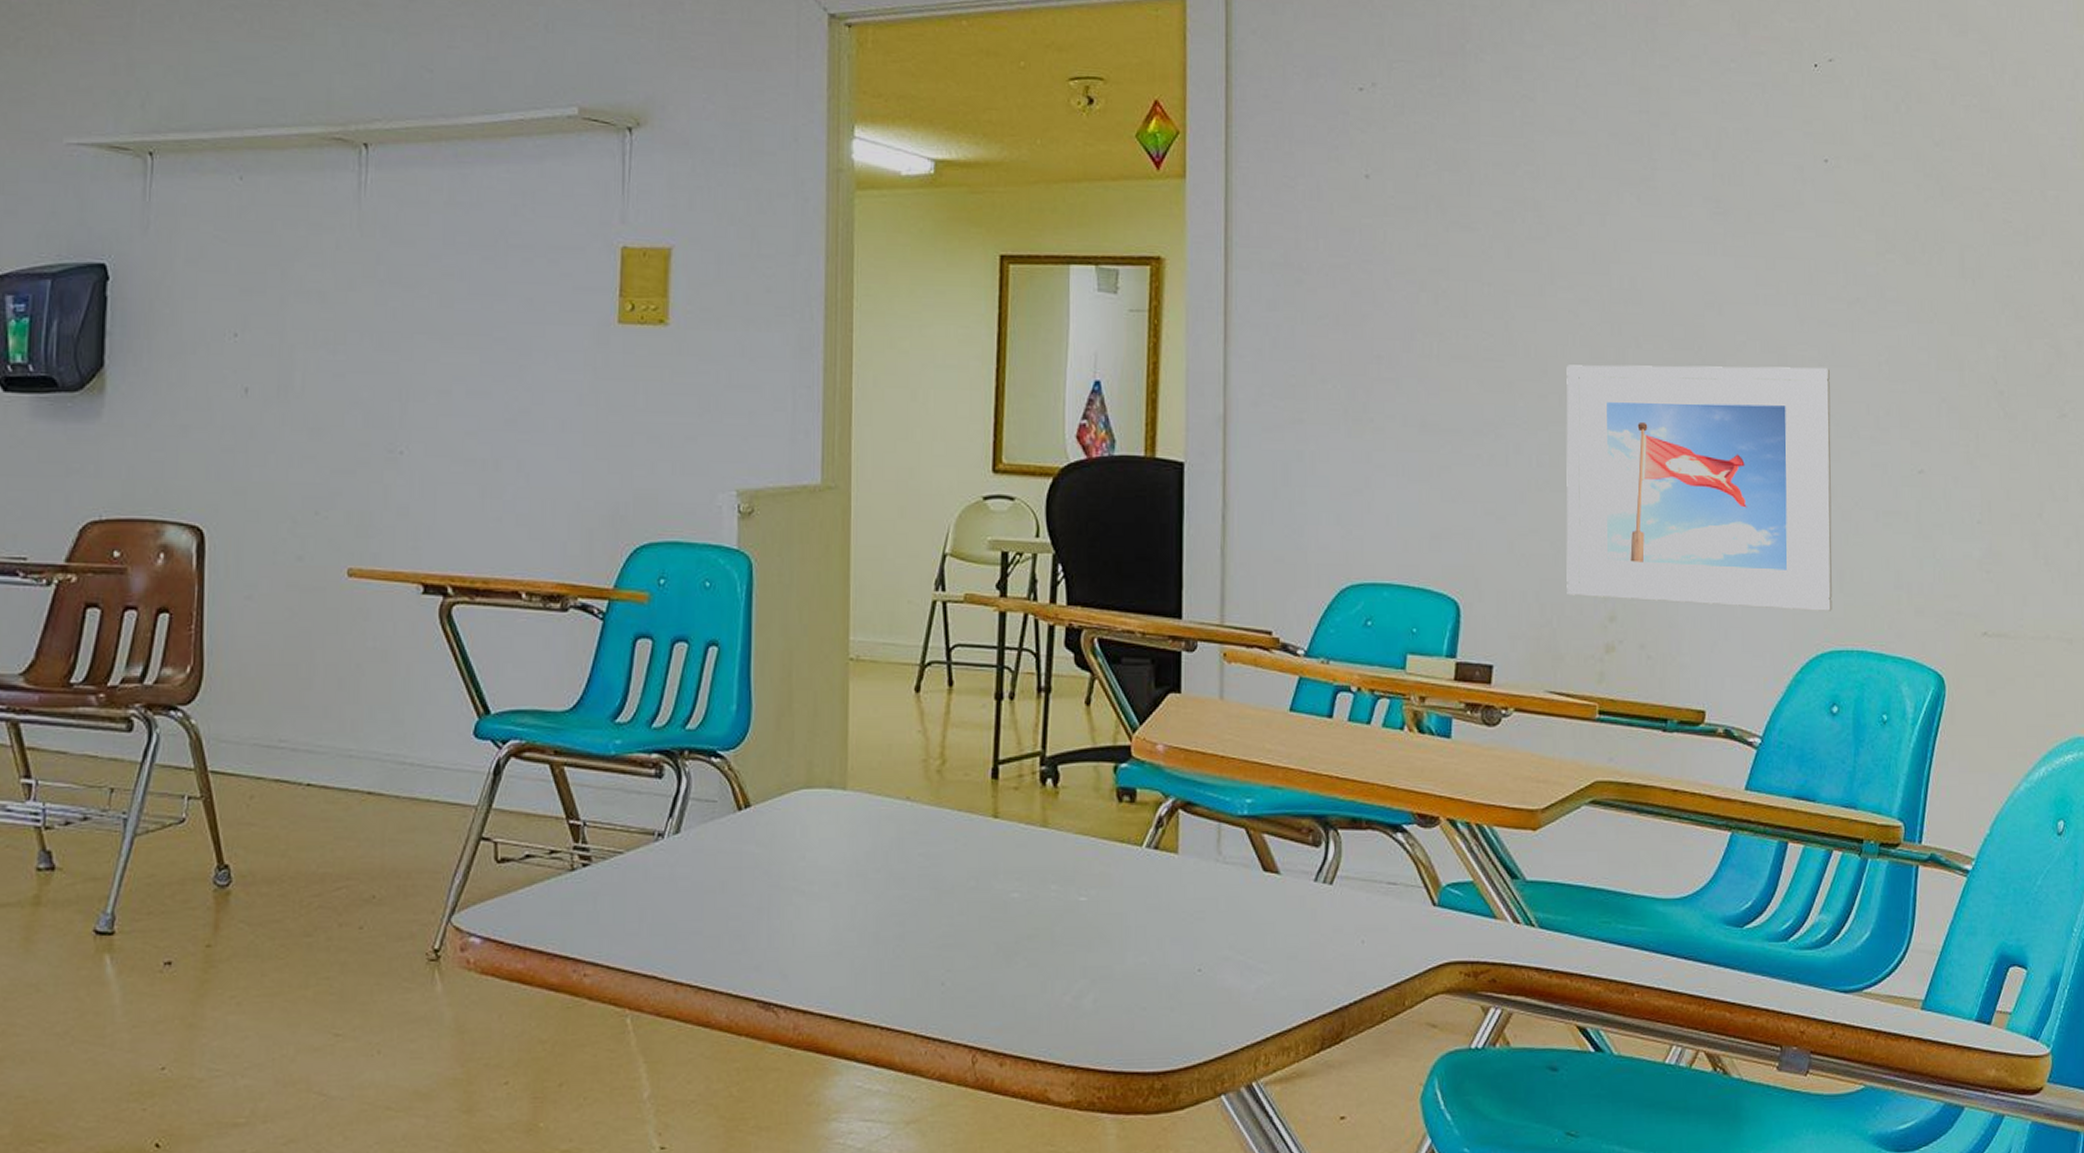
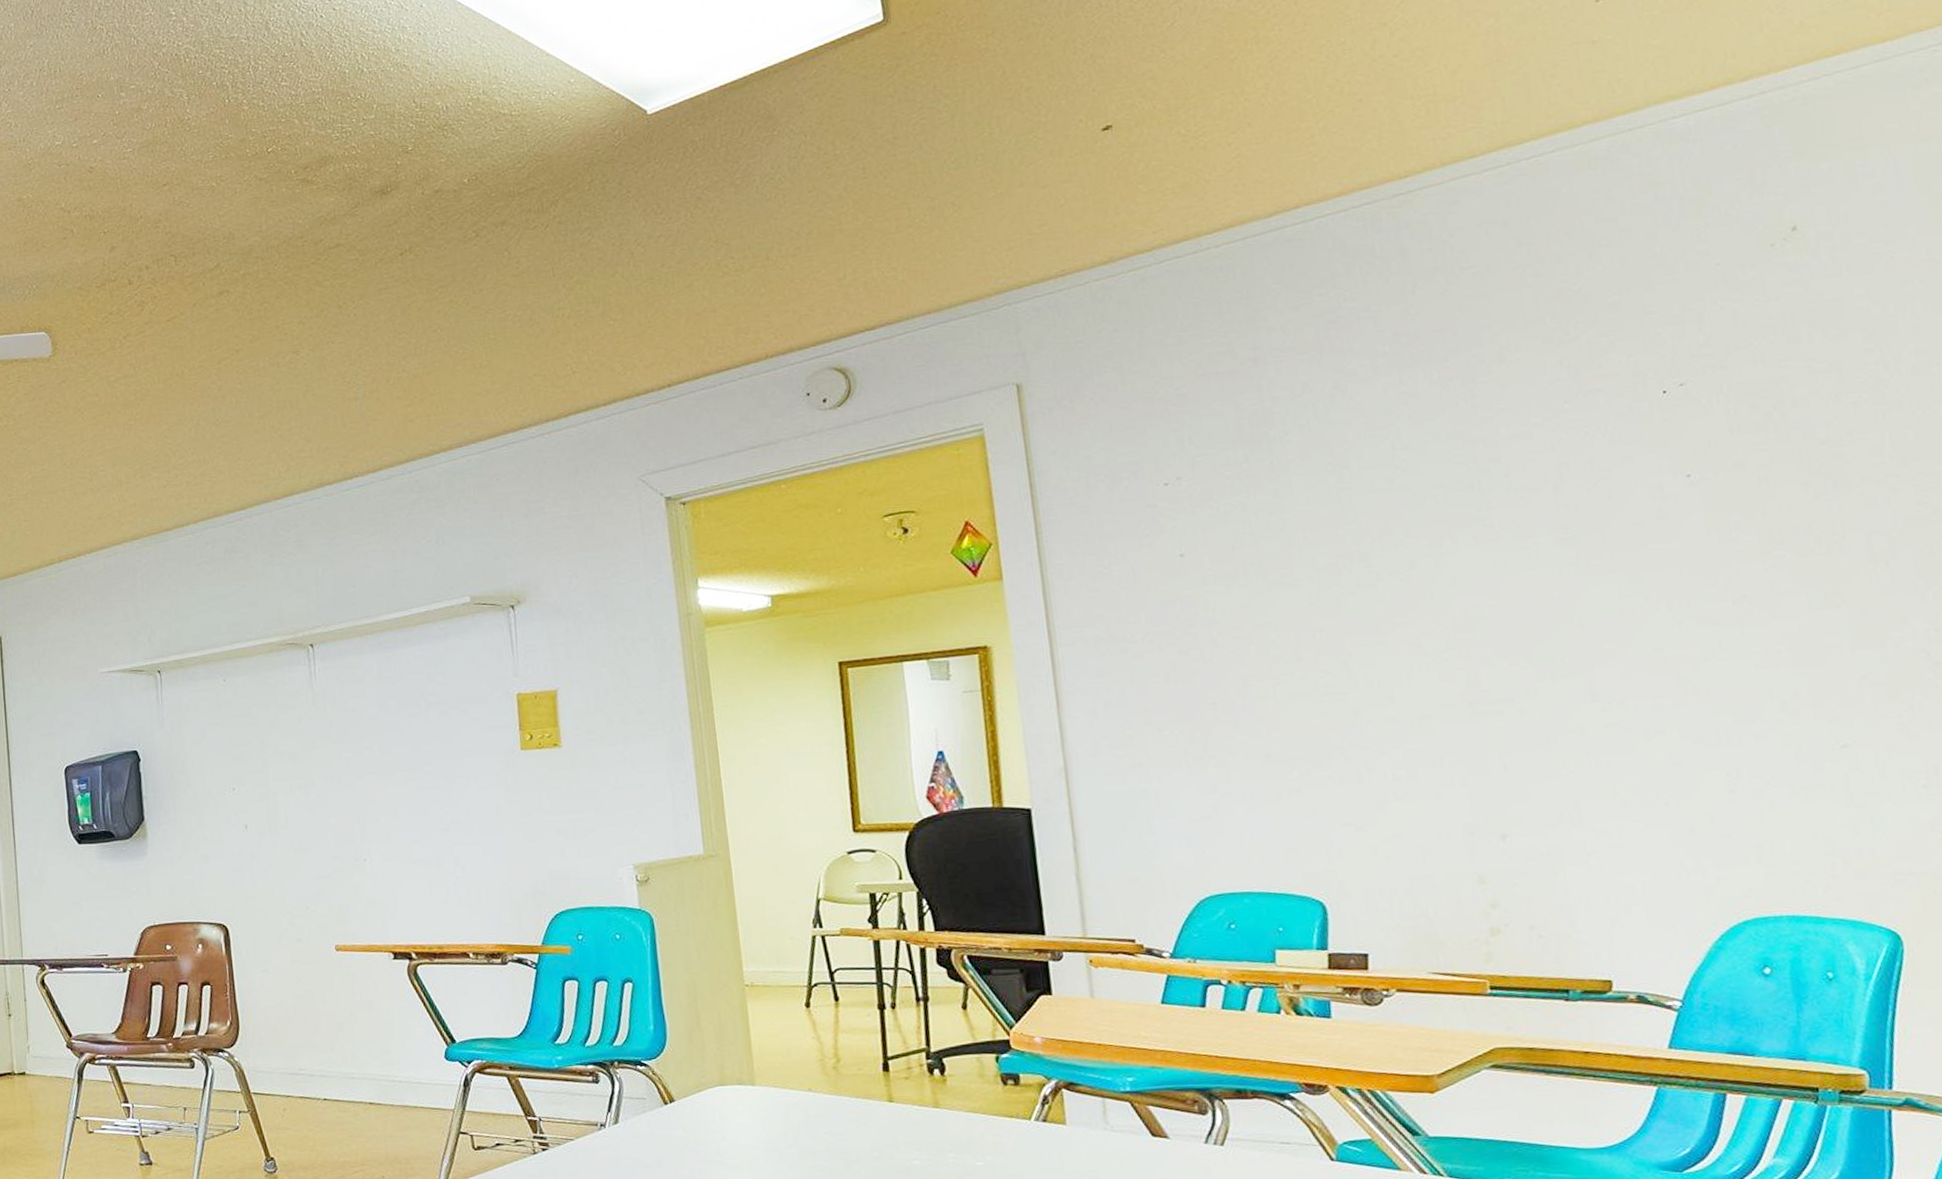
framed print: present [1566,365,1832,611] -> none [1414,662,1752,889]

